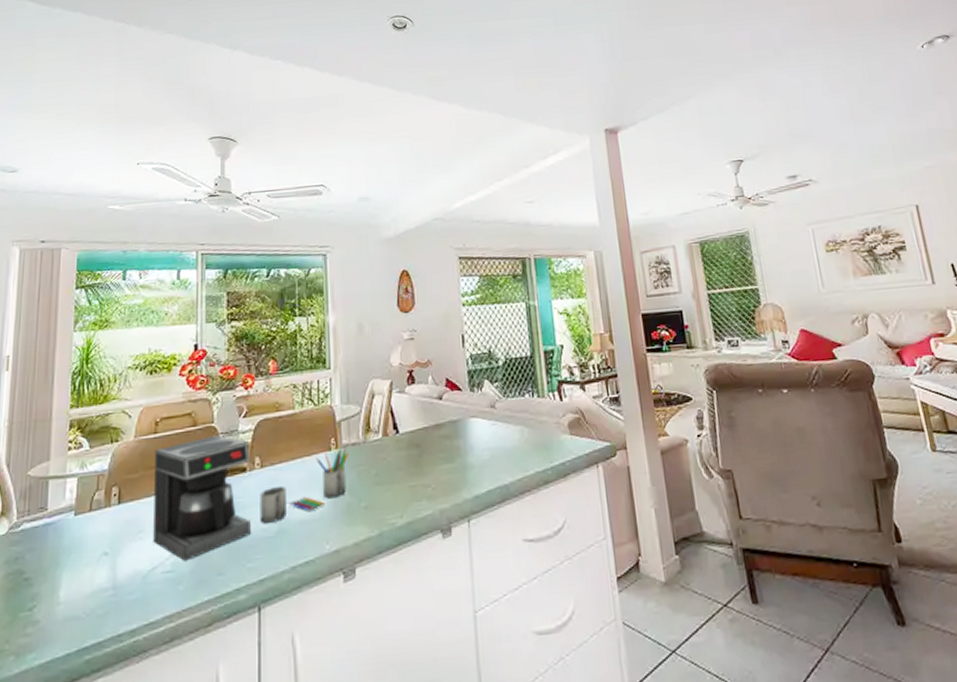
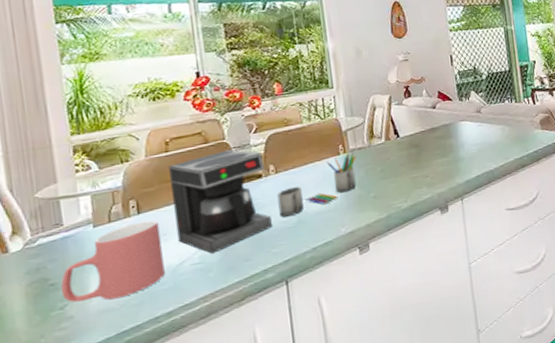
mug: none [33,513,137,606] -> present [60,221,165,303]

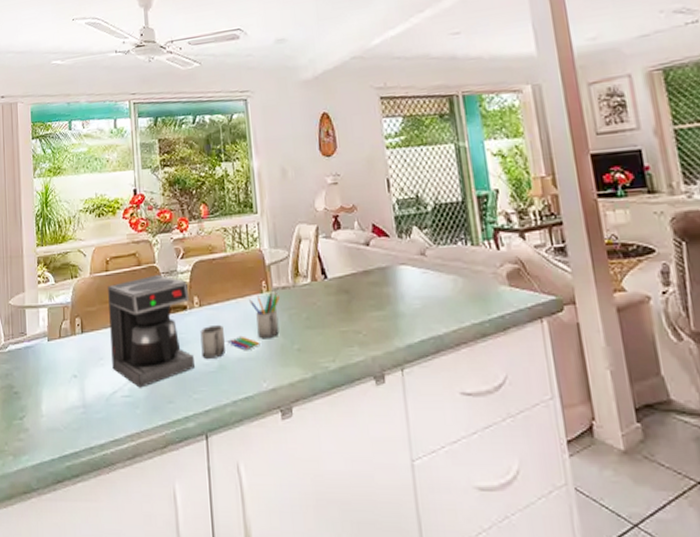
mug: present [60,221,165,303] -> none [21,341,100,419]

